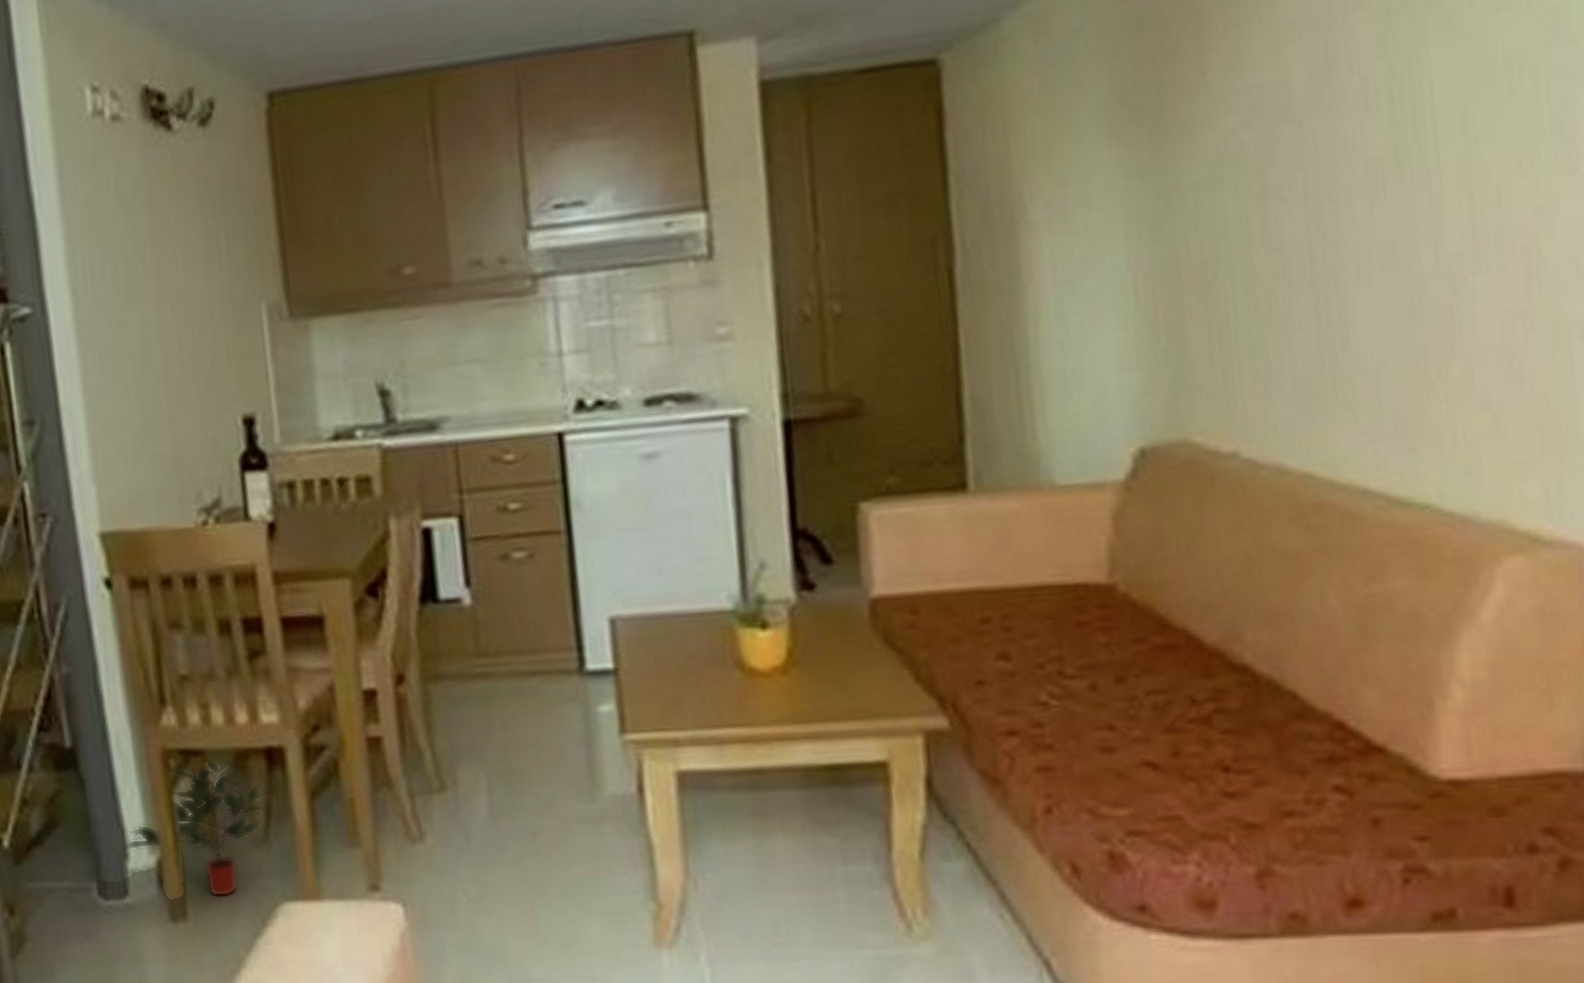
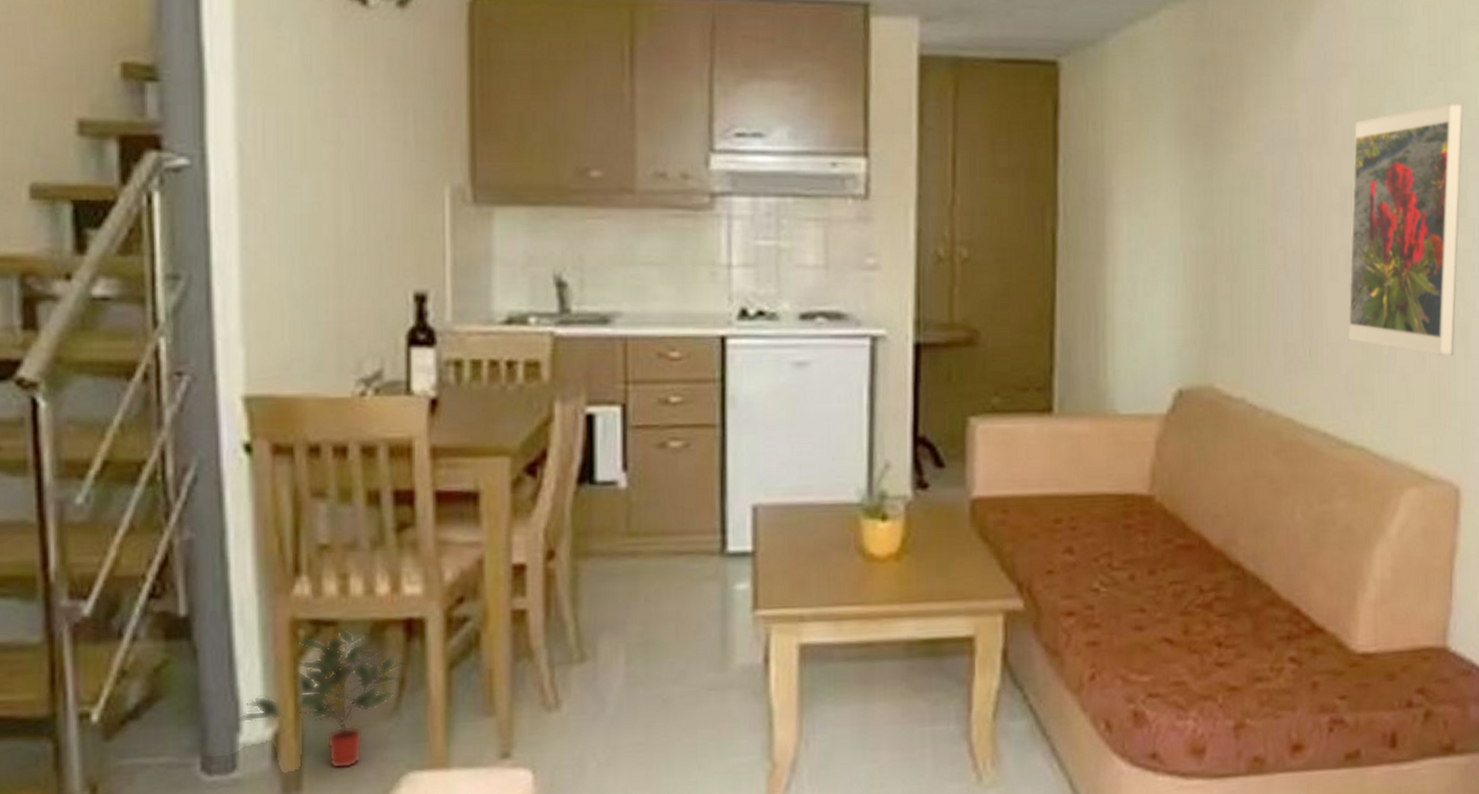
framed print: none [1381,14,1572,372] -> present [1348,103,1464,357]

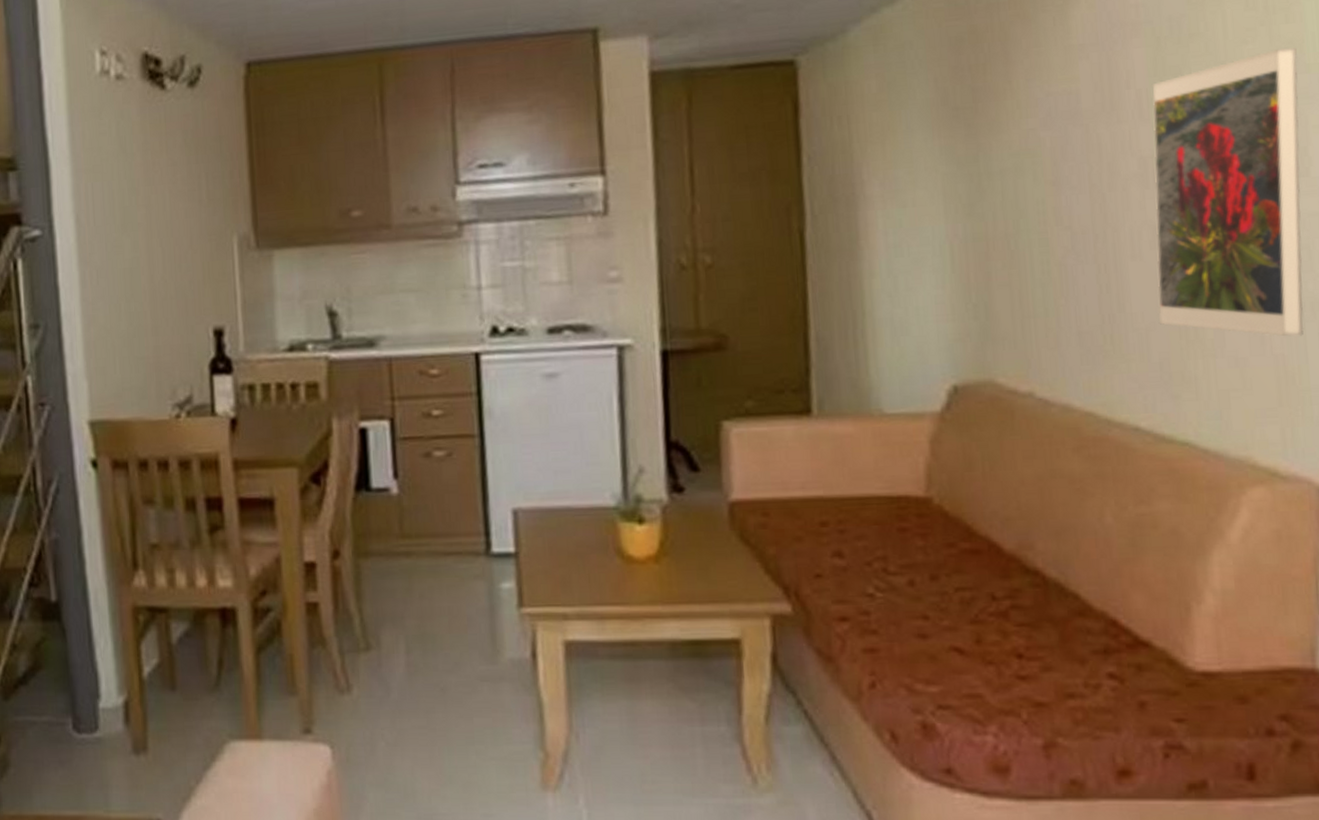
potted plant: present [238,629,408,770] -> none [97,615,224,735]

